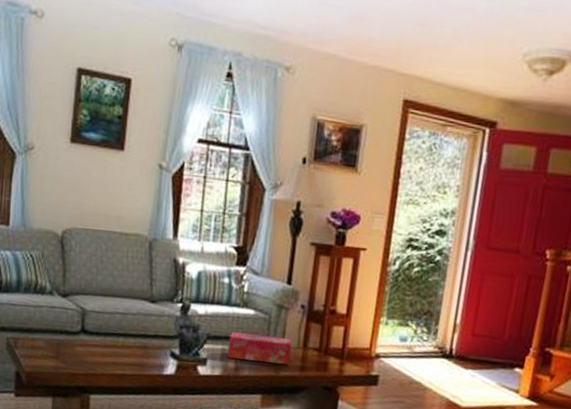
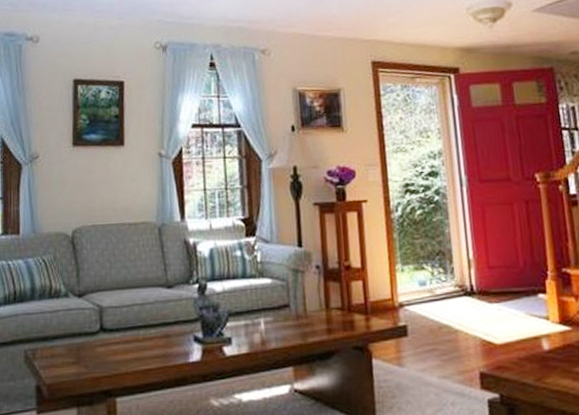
tissue box: present [227,331,292,365] -> none [251,302,315,334]

